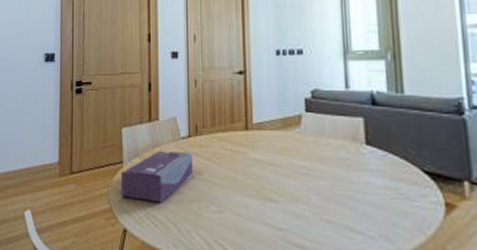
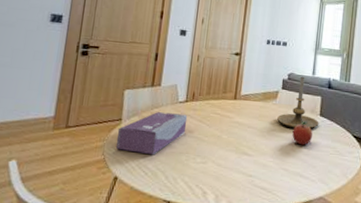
candle holder: none [305,92,367,163] -> present [277,76,319,128]
fruit: none [329,153,361,187] -> present [292,121,313,145]

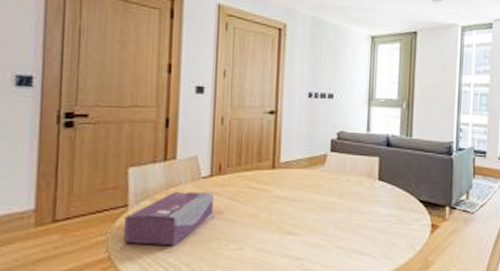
candle holder: present [277,76,319,128] -> none [327,134,378,197]
fruit: present [292,121,313,145] -> none [347,188,372,217]

